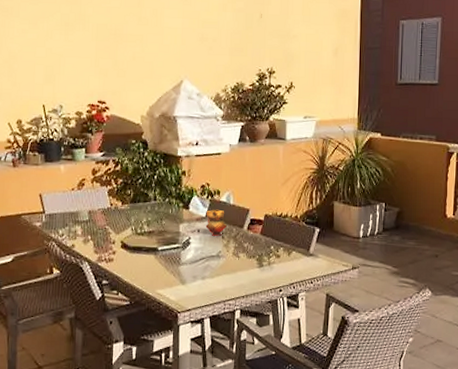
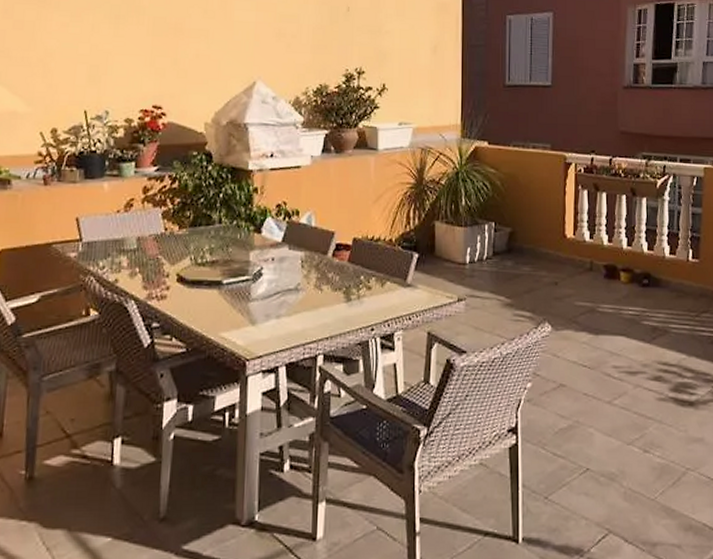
teapot: present [205,209,227,237] -> none [281,233,307,266]

